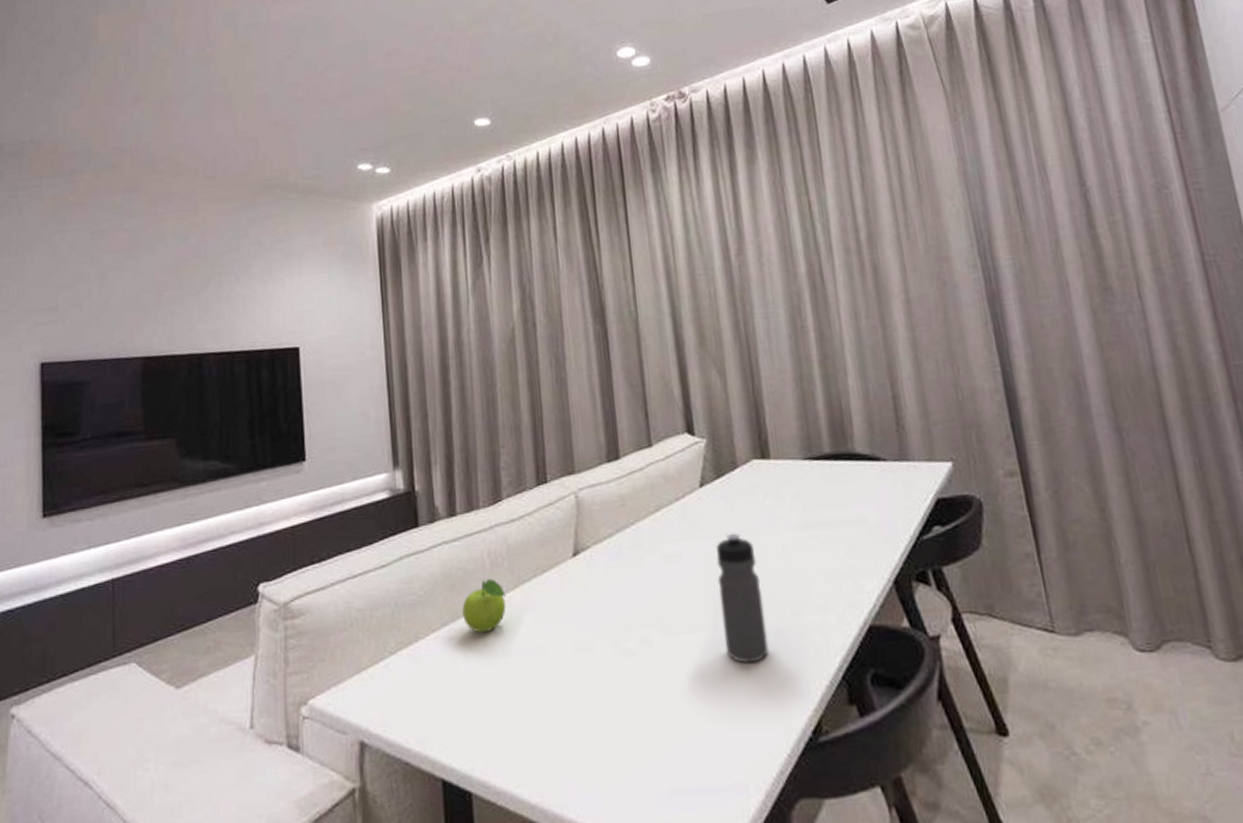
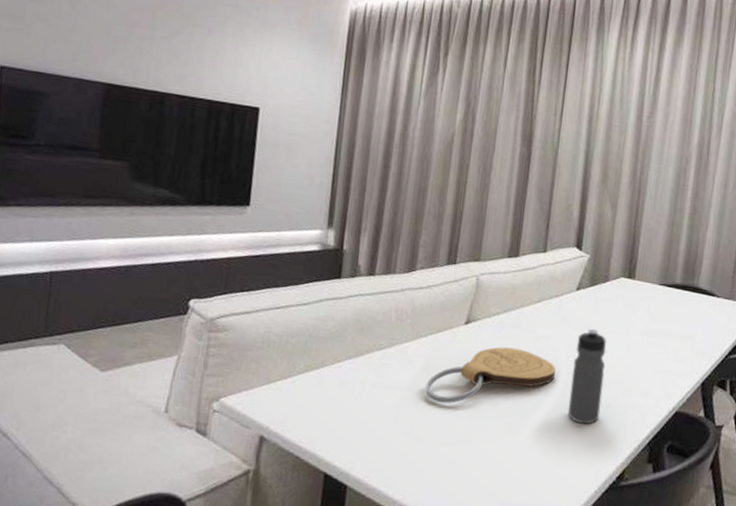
fruit: present [462,579,506,633] -> none [365,329,404,370]
cutting board: none [541,576,699,664] -> present [425,347,556,404]

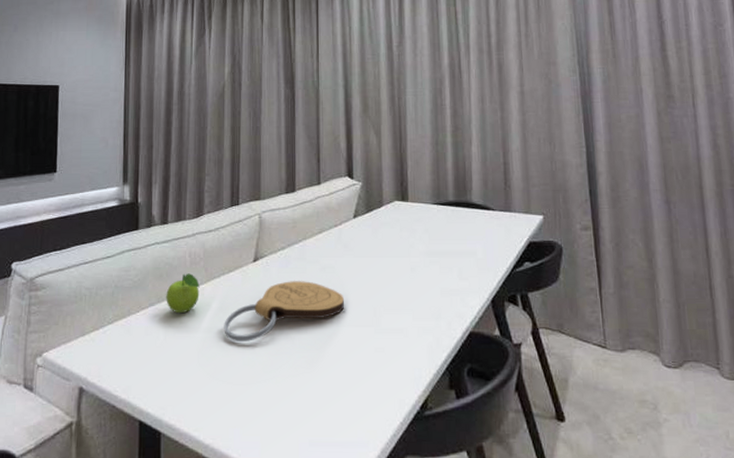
fruit: none [365,329,404,370] -> present [166,273,200,314]
water bottle: present [567,328,606,424] -> none [360,254,394,353]

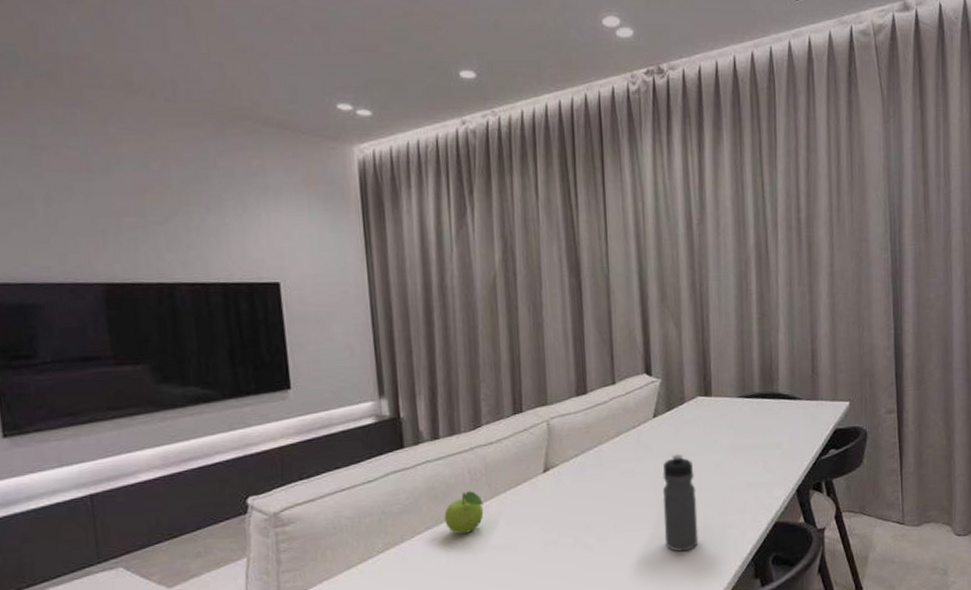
cutting board: present [224,281,345,341] -> none [514,487,647,557]
water bottle: none [360,254,394,353] -> present [662,454,699,552]

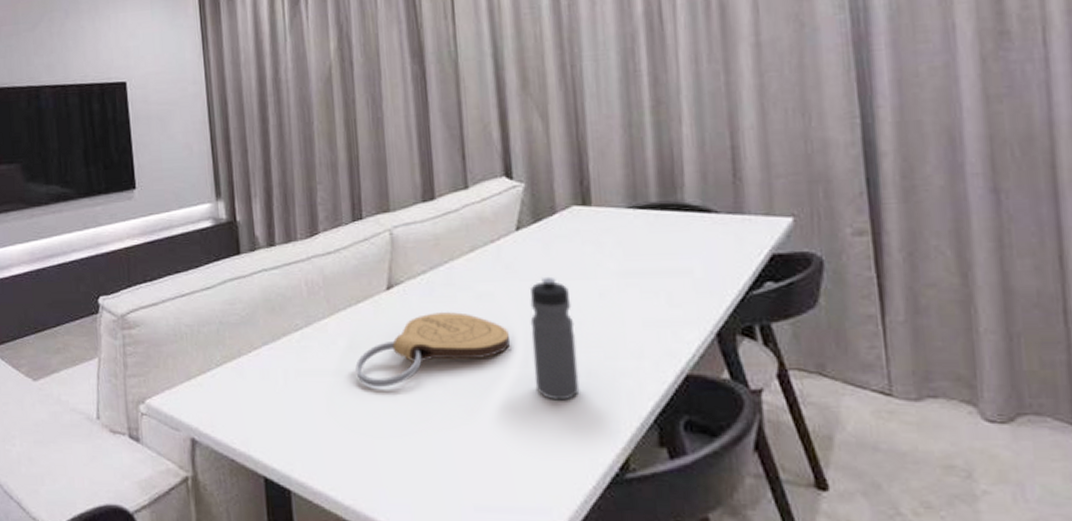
fruit: present [444,491,484,535] -> none [281,306,323,354]
cutting board: none [514,487,647,557] -> present [355,312,511,387]

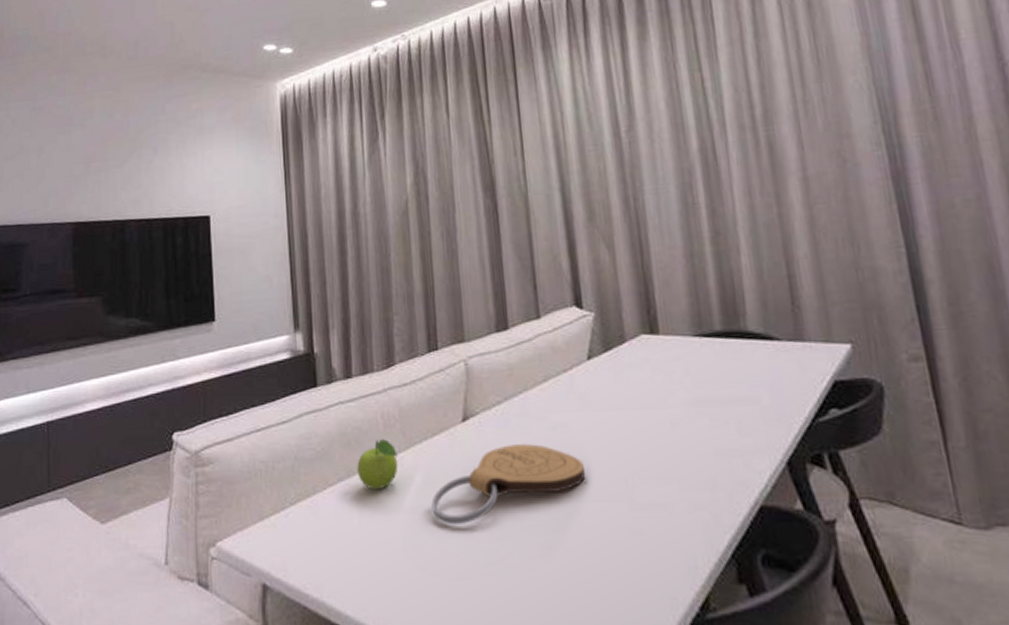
fruit: none [281,306,323,354] -> present [357,439,398,490]
water bottle: present [529,276,580,401] -> none [602,406,656,536]

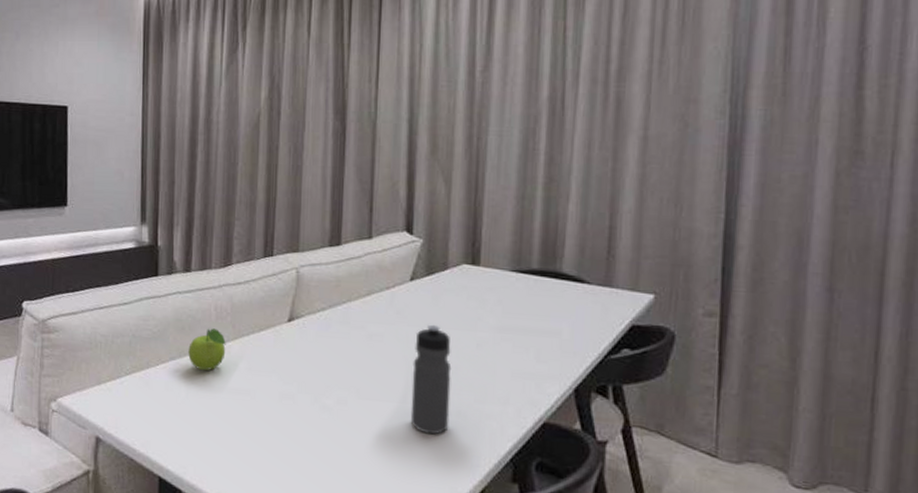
cutting board: present [431,444,586,524] -> none [252,346,394,408]
water bottle: none [602,406,656,536] -> present [410,324,452,435]

